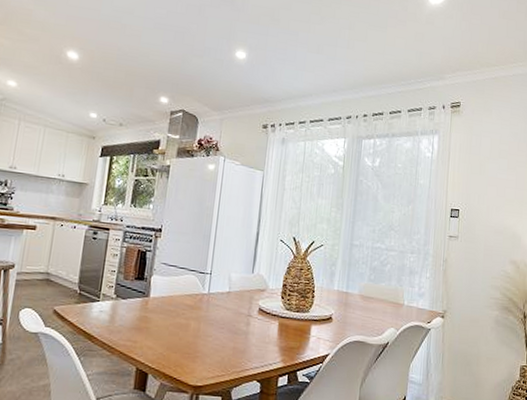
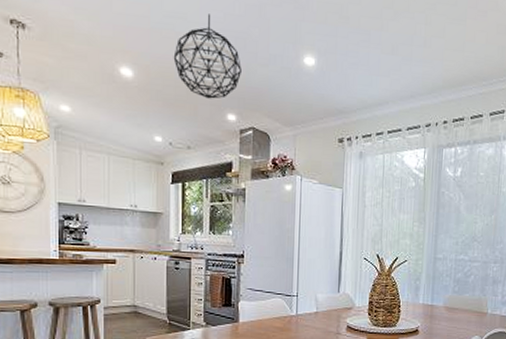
pendant light: none [116,10,178,83] -> present [173,14,241,99]

